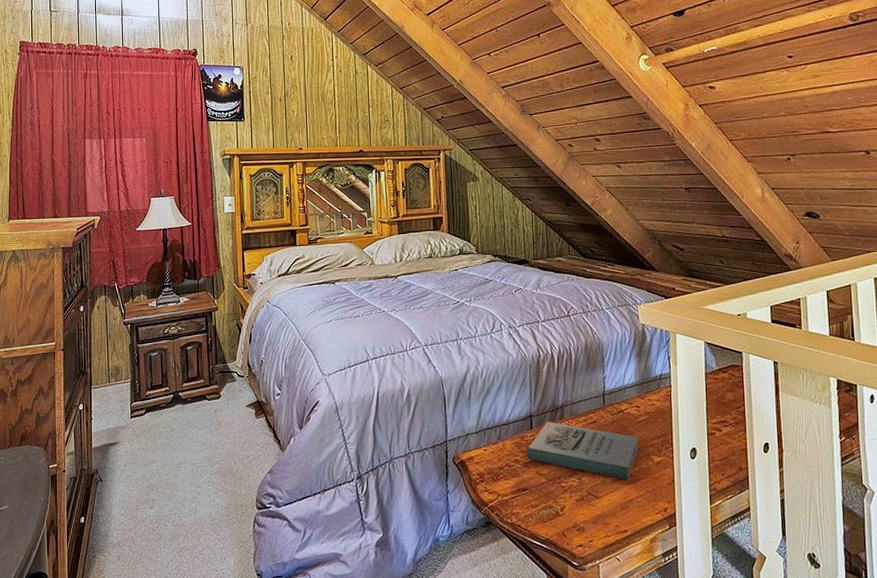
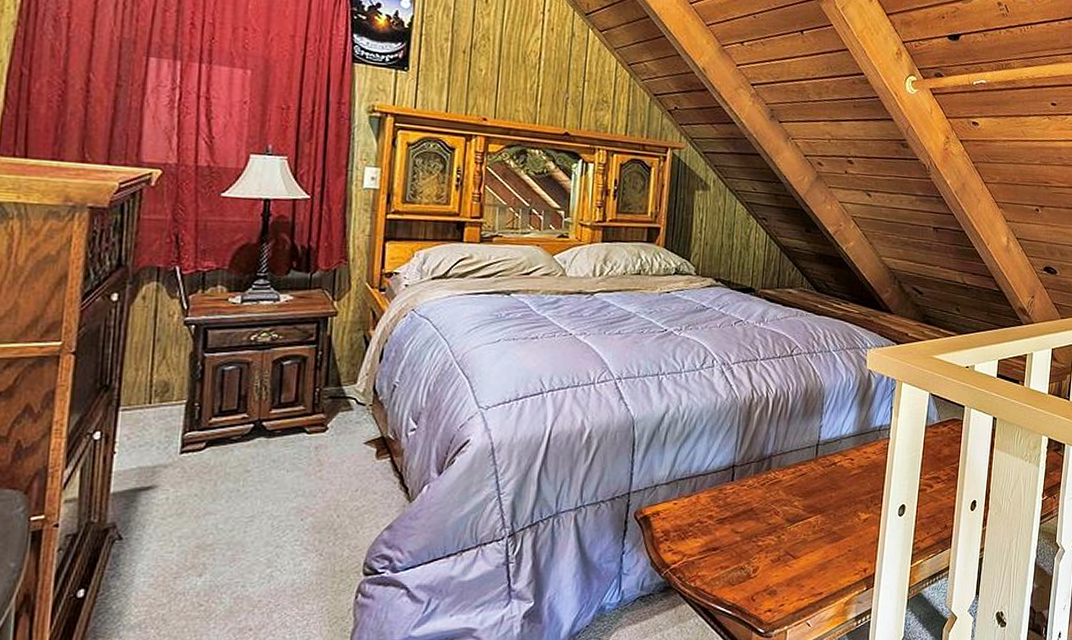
book: present [527,421,640,480] -> none [723,472,849,538]

